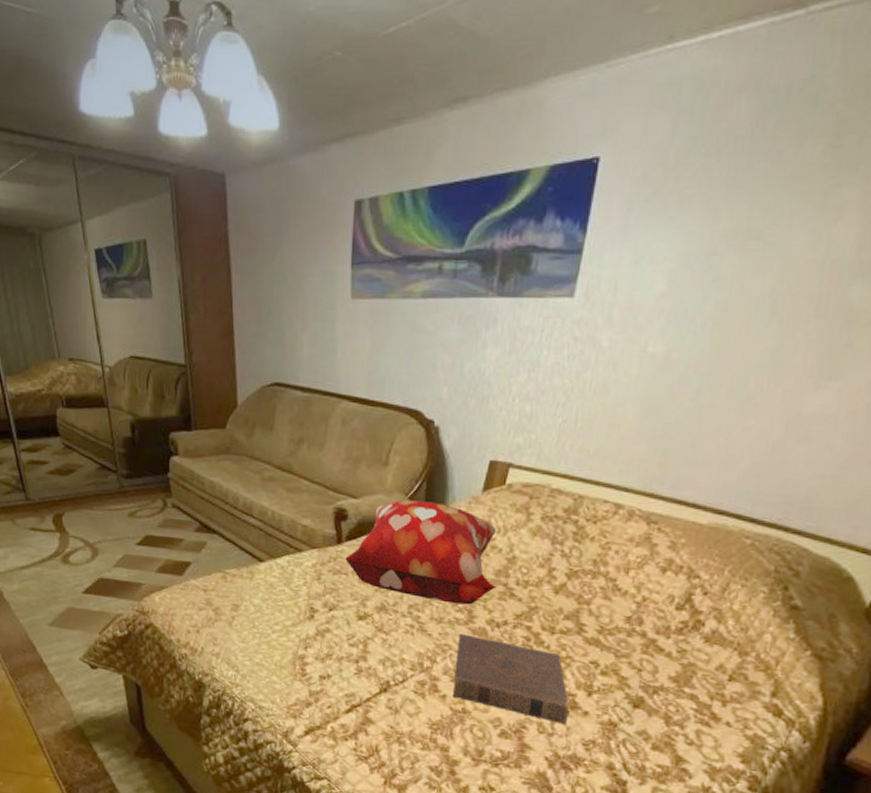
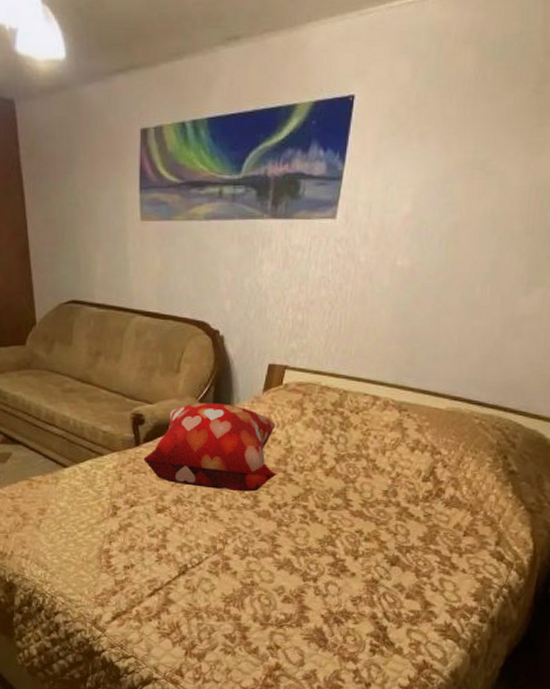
book: present [453,634,569,724] -> none [243,517,340,586]

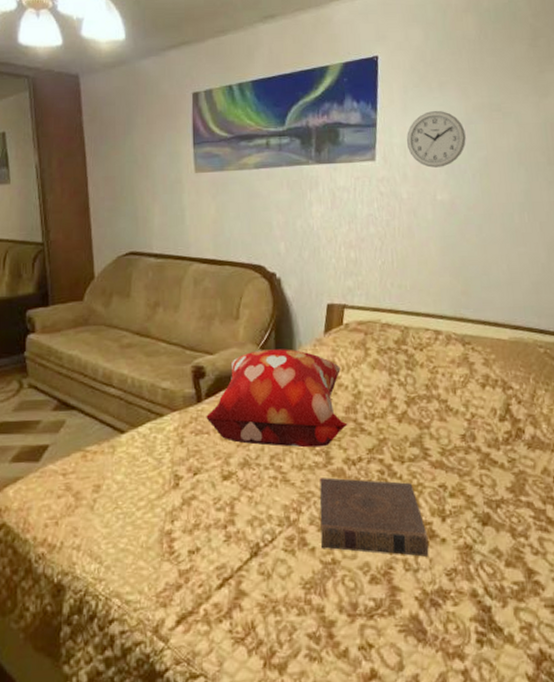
book: none [243,517,340,586] -> present [319,477,429,557]
wall clock: none [373,166,440,230] -> present [406,111,466,168]

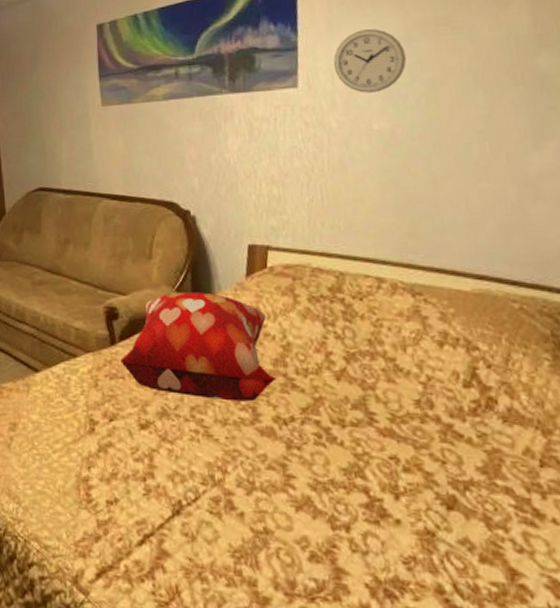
book: present [319,477,429,557] -> none [246,436,380,538]

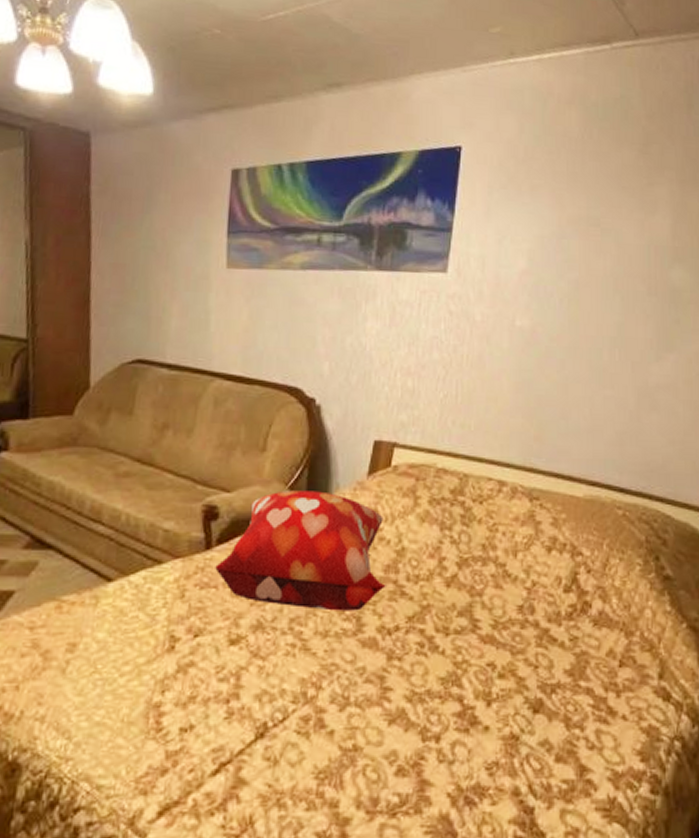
wall clock: present [333,29,407,93] -> none [486,219,556,287]

